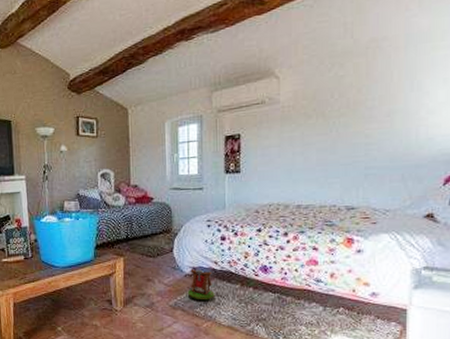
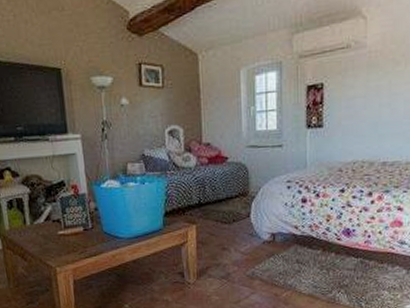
toy house: present [187,269,215,300] -> none [265,235,295,269]

